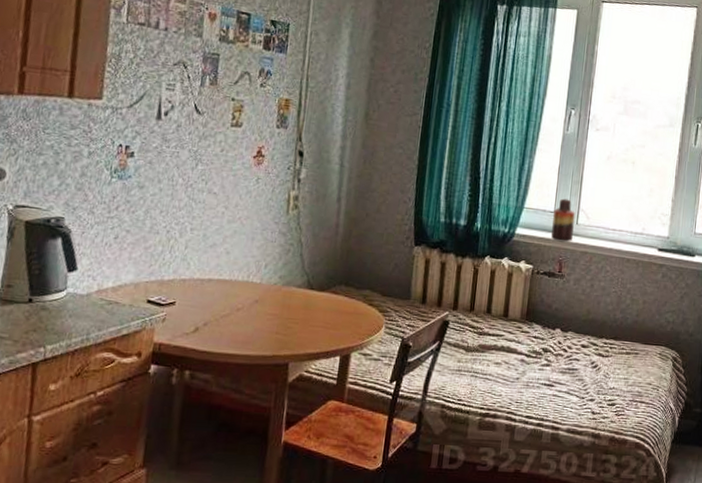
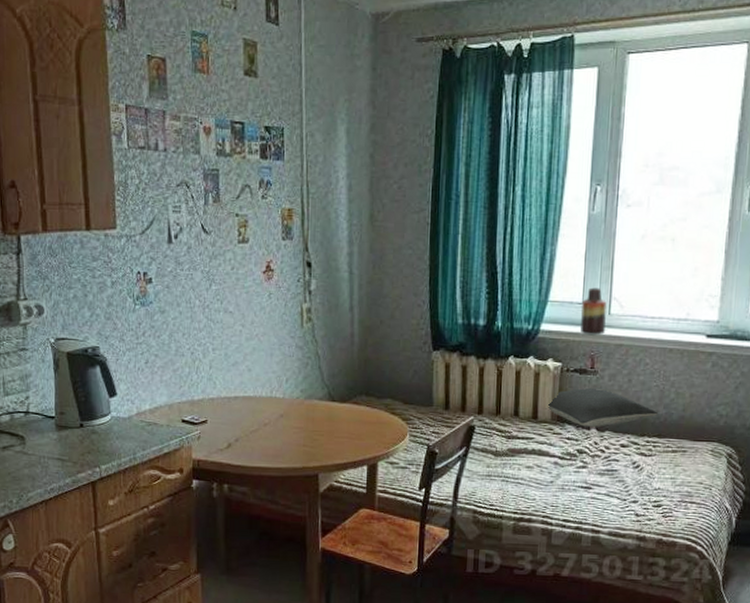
pillow: none [516,290,615,328] -> present [546,387,658,427]

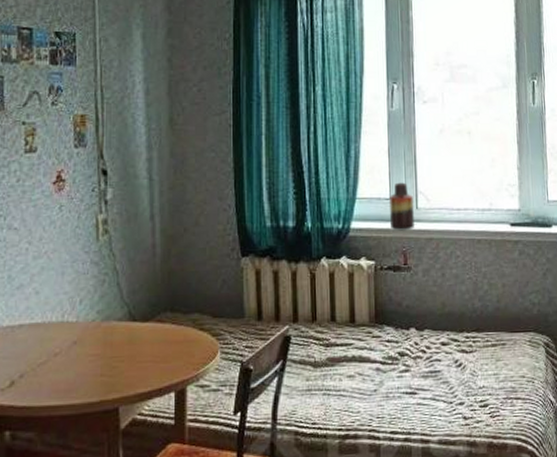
pillow: present [546,387,658,427] -> none [363,284,474,327]

